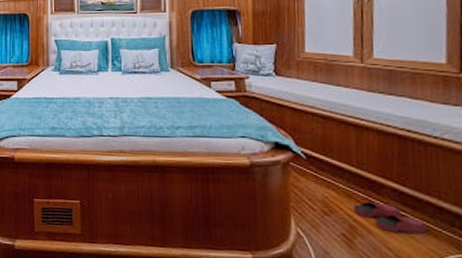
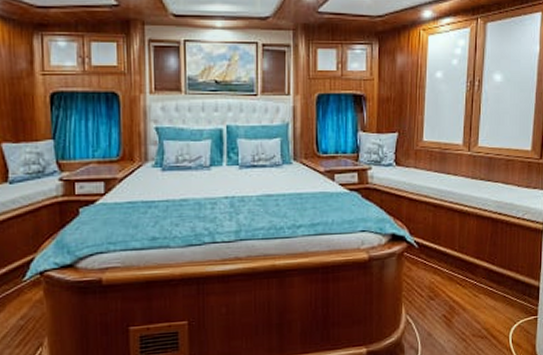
slippers: present [353,201,427,234] -> none [454,281,507,308]

